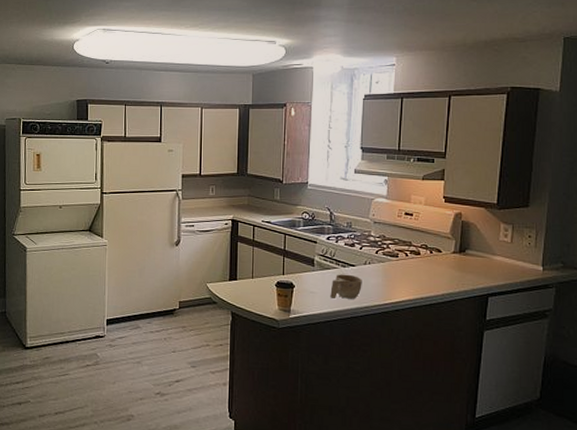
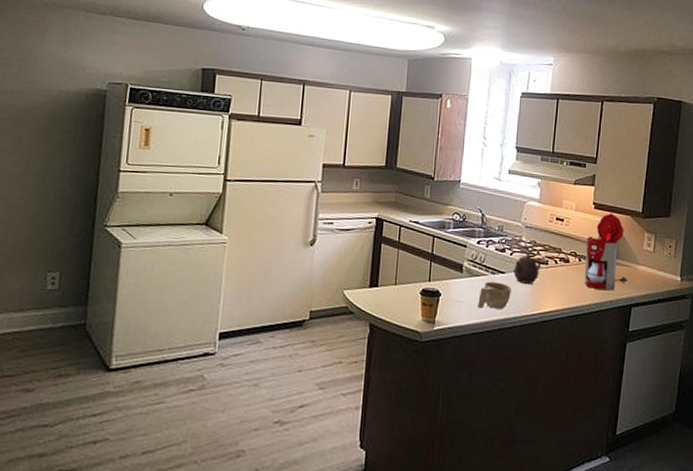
teapot: none [364,247,391,275] -> present [513,253,541,284]
coffee maker: none [436,206,483,280] -> present [584,213,627,290]

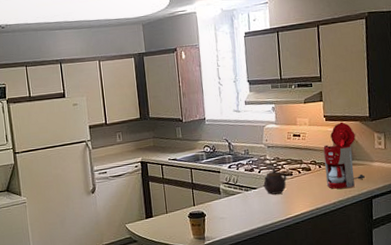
cup: present [478,281,511,310] -> none [237,197,265,222]

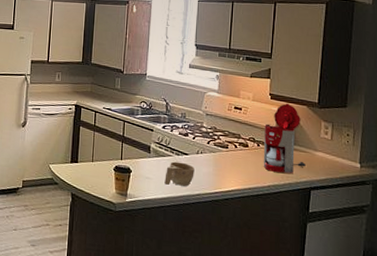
cup: none [237,197,265,222] -> present [164,161,195,187]
teapot: present [263,168,287,195] -> none [196,137,221,165]

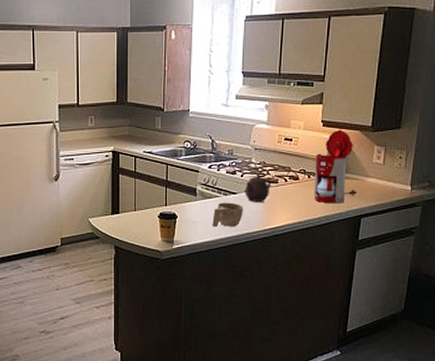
teapot: none [196,137,221,165] -> present [245,173,271,202]

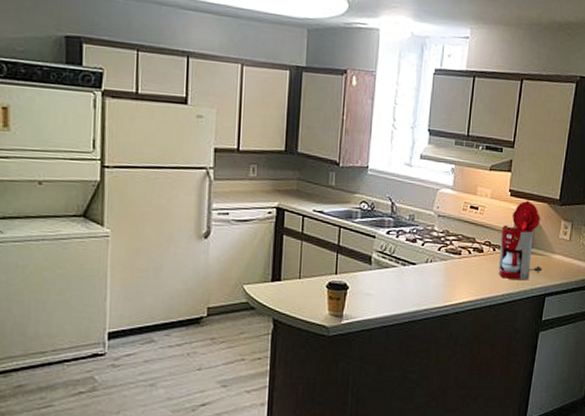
cup: present [212,202,243,228] -> none [387,273,423,302]
teapot: present [245,173,271,202] -> none [425,243,454,275]

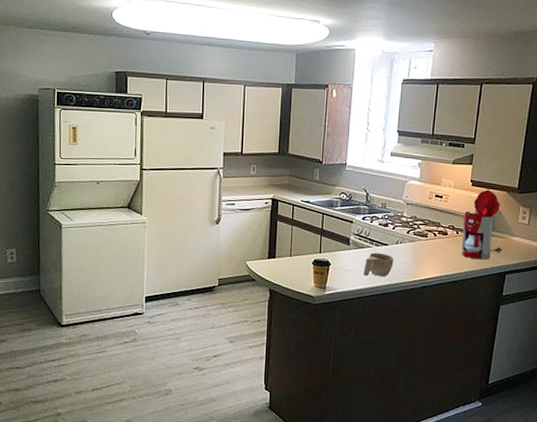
cup: none [387,273,423,302] -> present [363,252,394,277]

